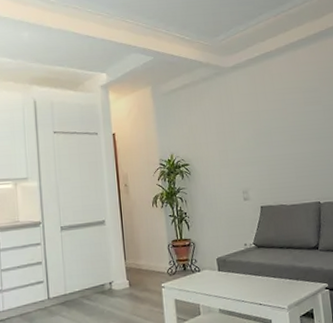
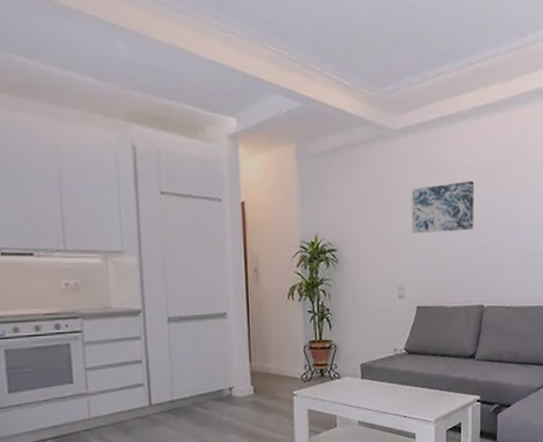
wall art: none [246,99,303,146] -> present [411,180,475,234]

